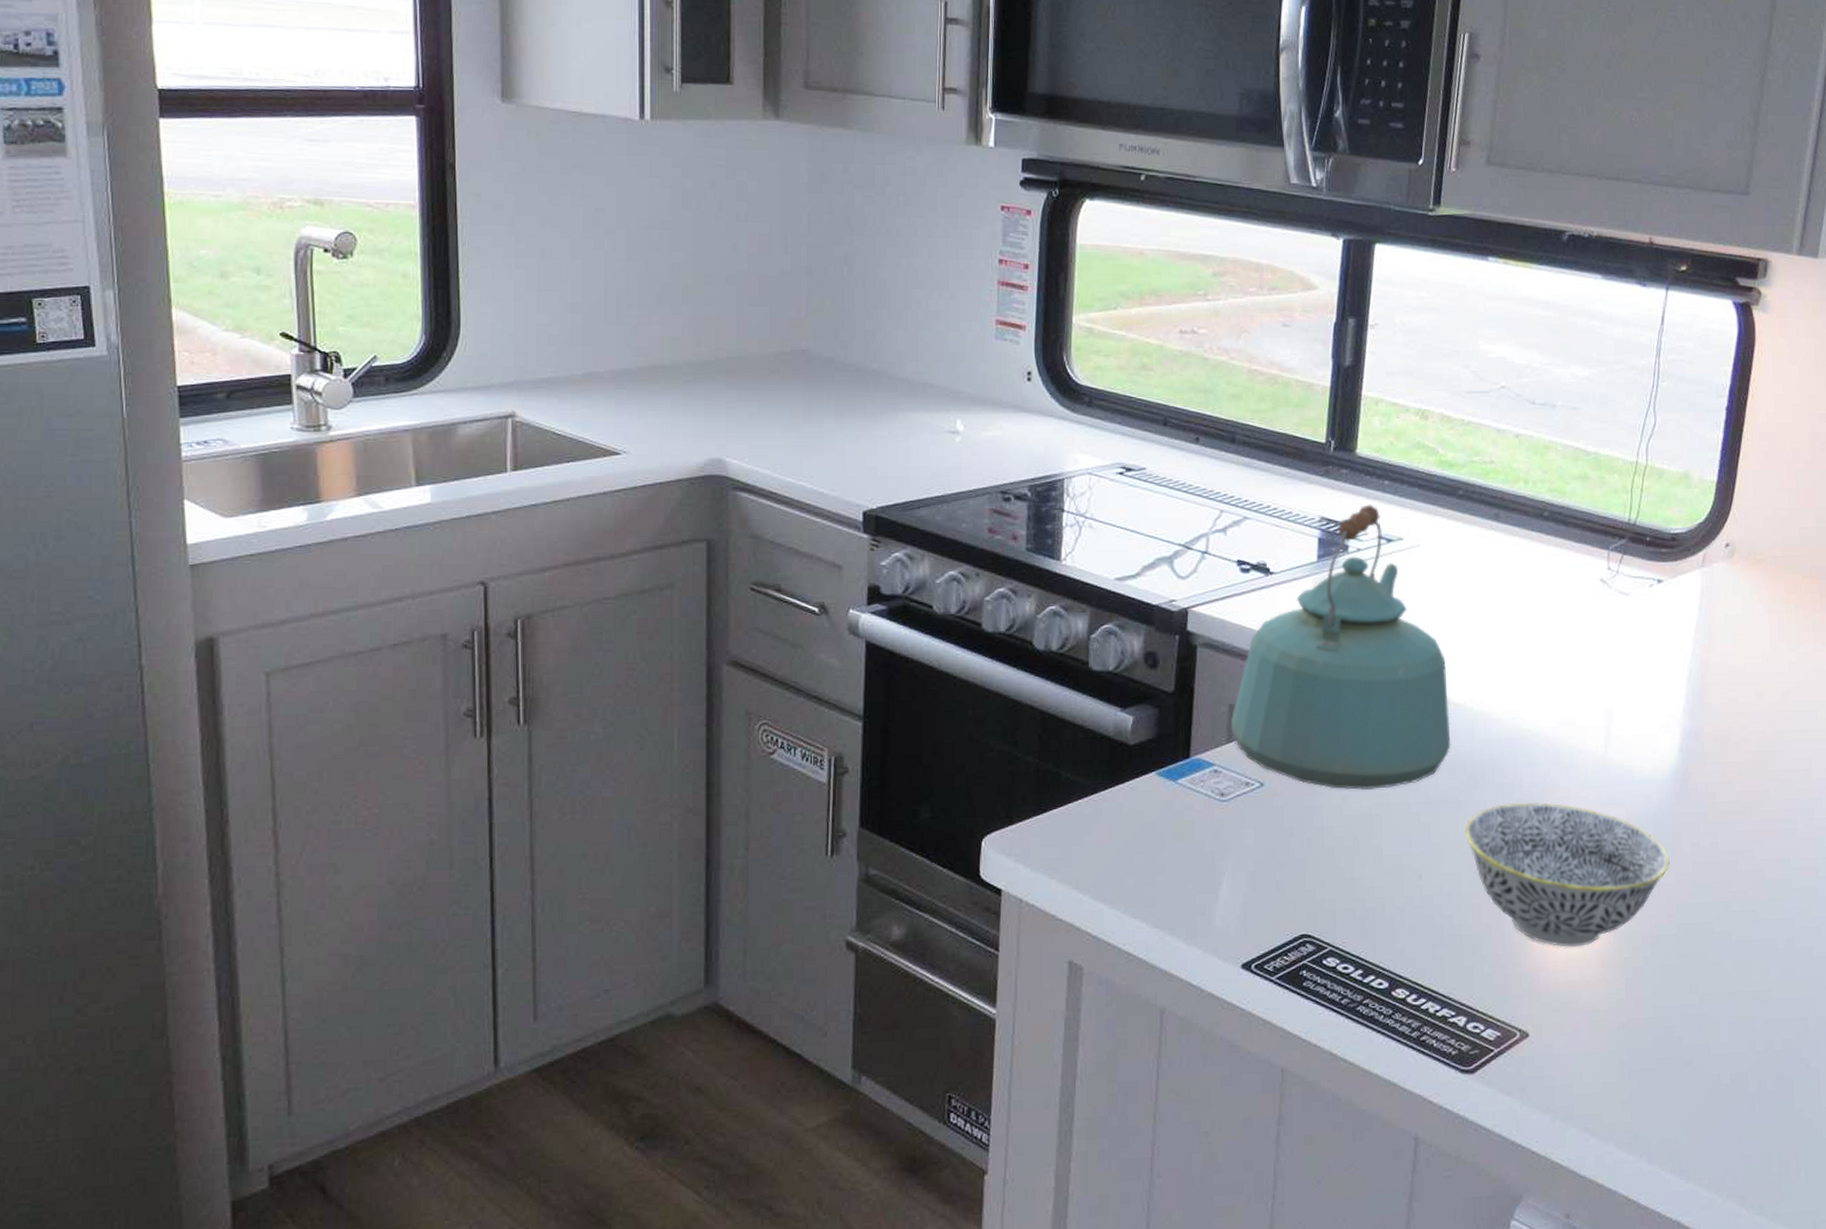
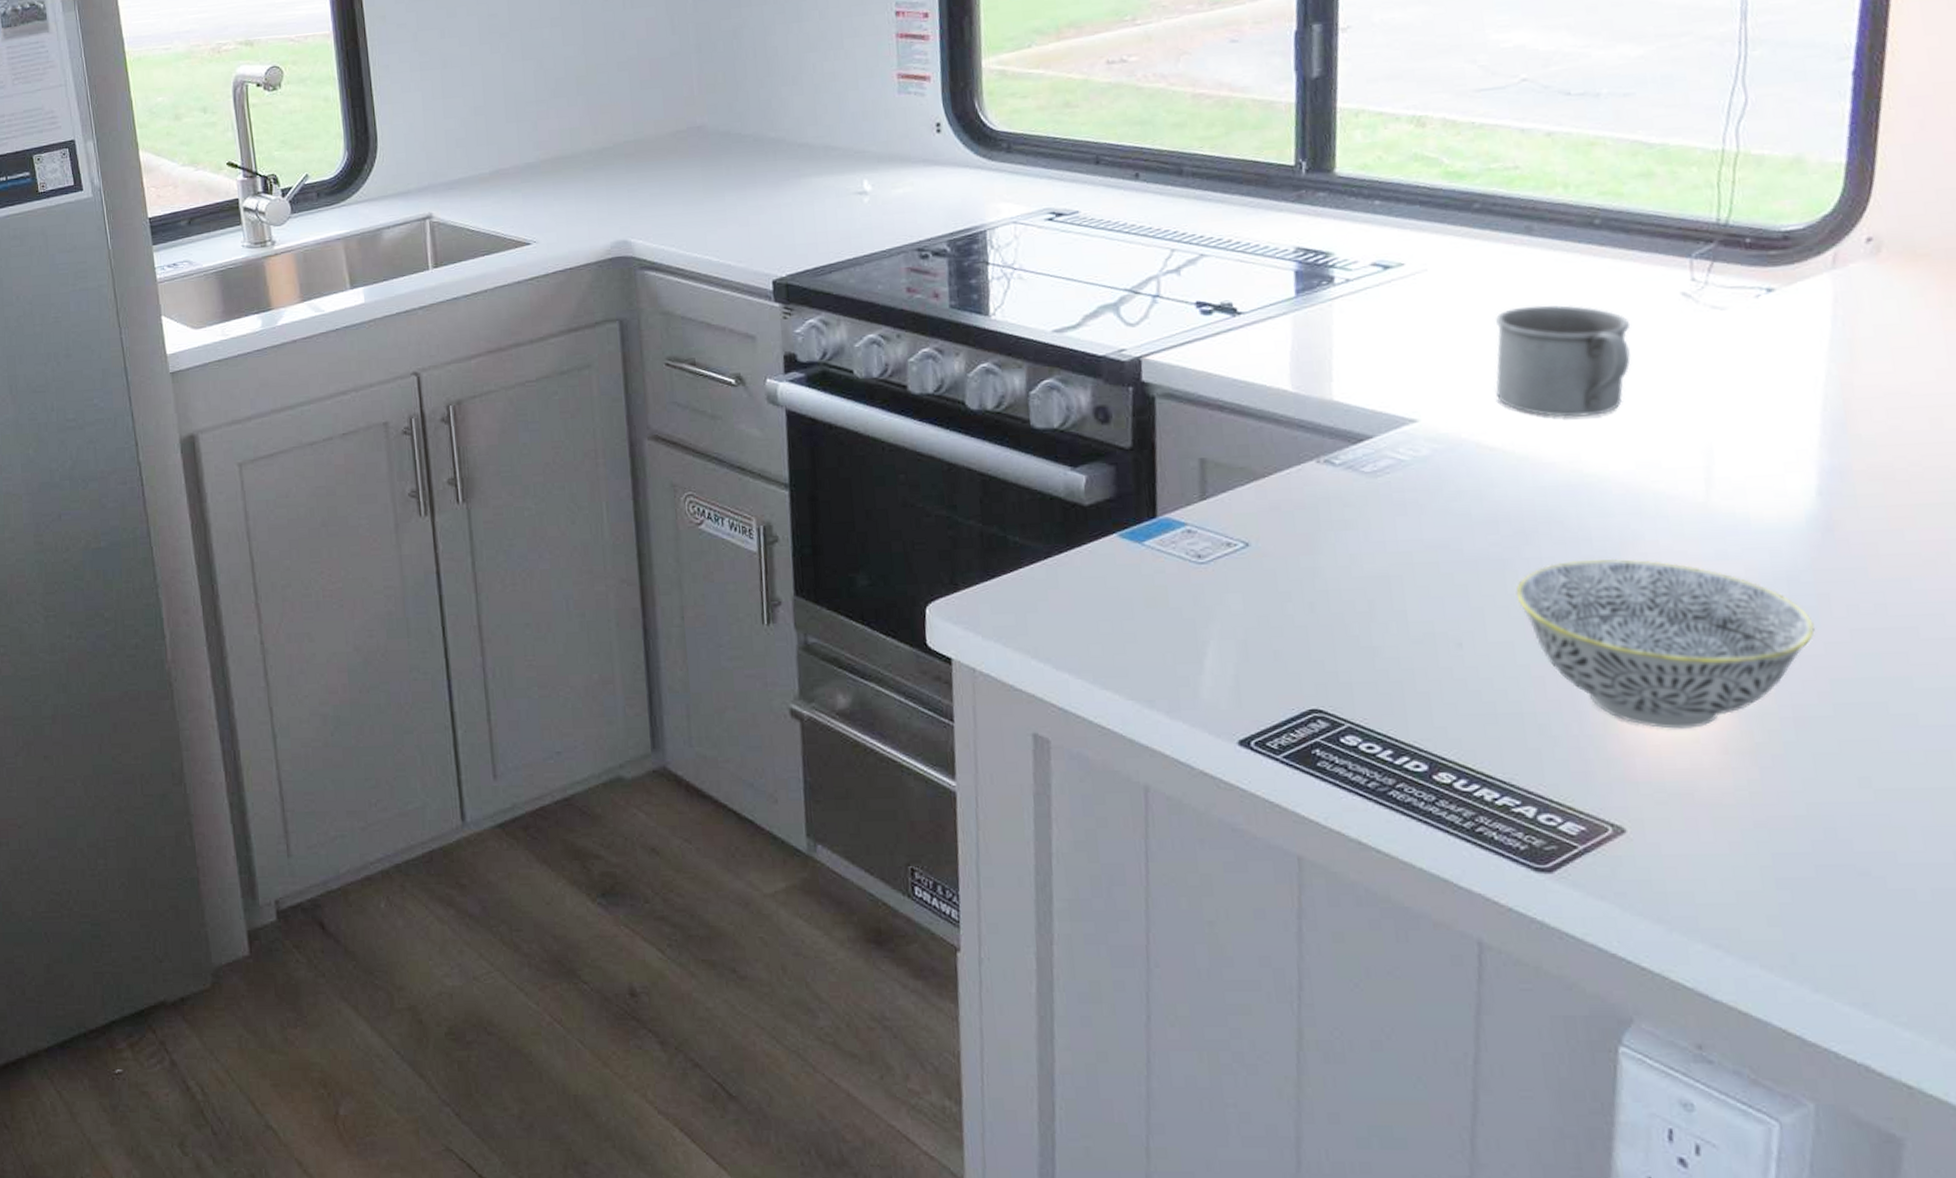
kettle: present [1230,504,1451,790] -> none [1202,229,1489,549]
mug: none [1463,582,1563,680] -> present [1495,305,1631,417]

